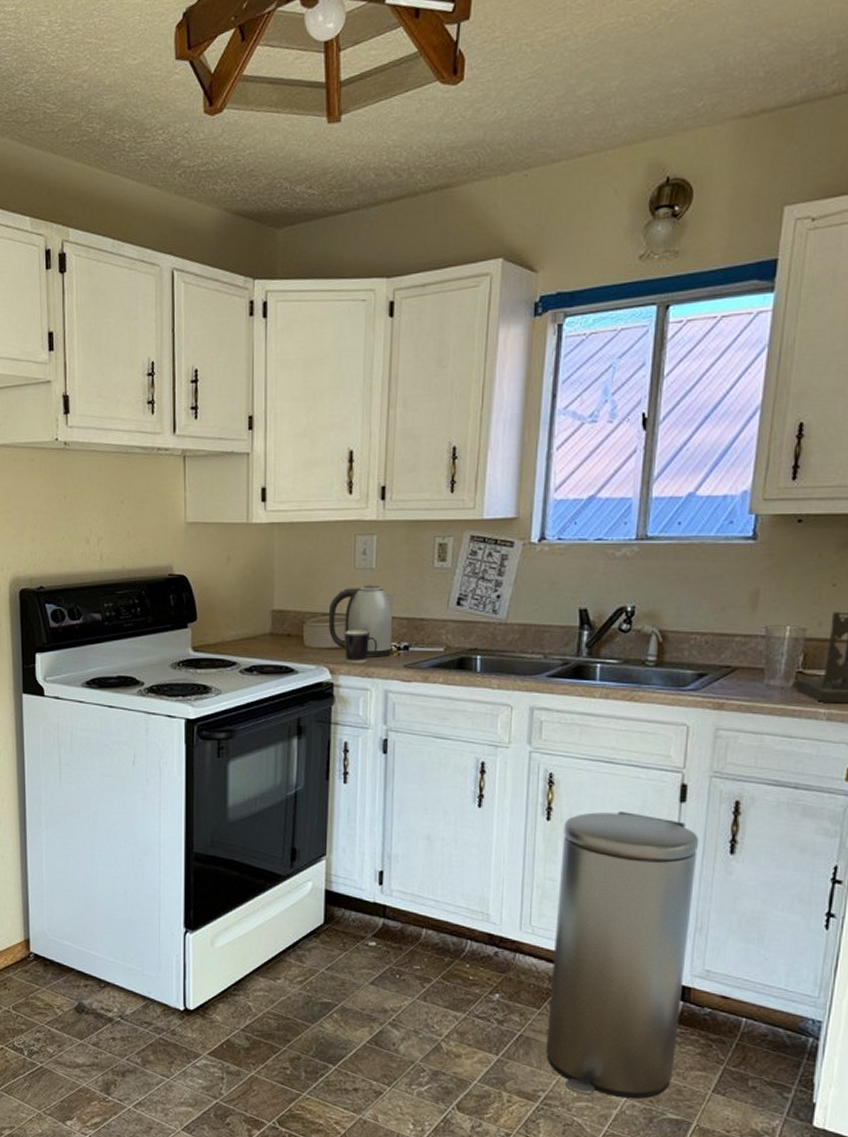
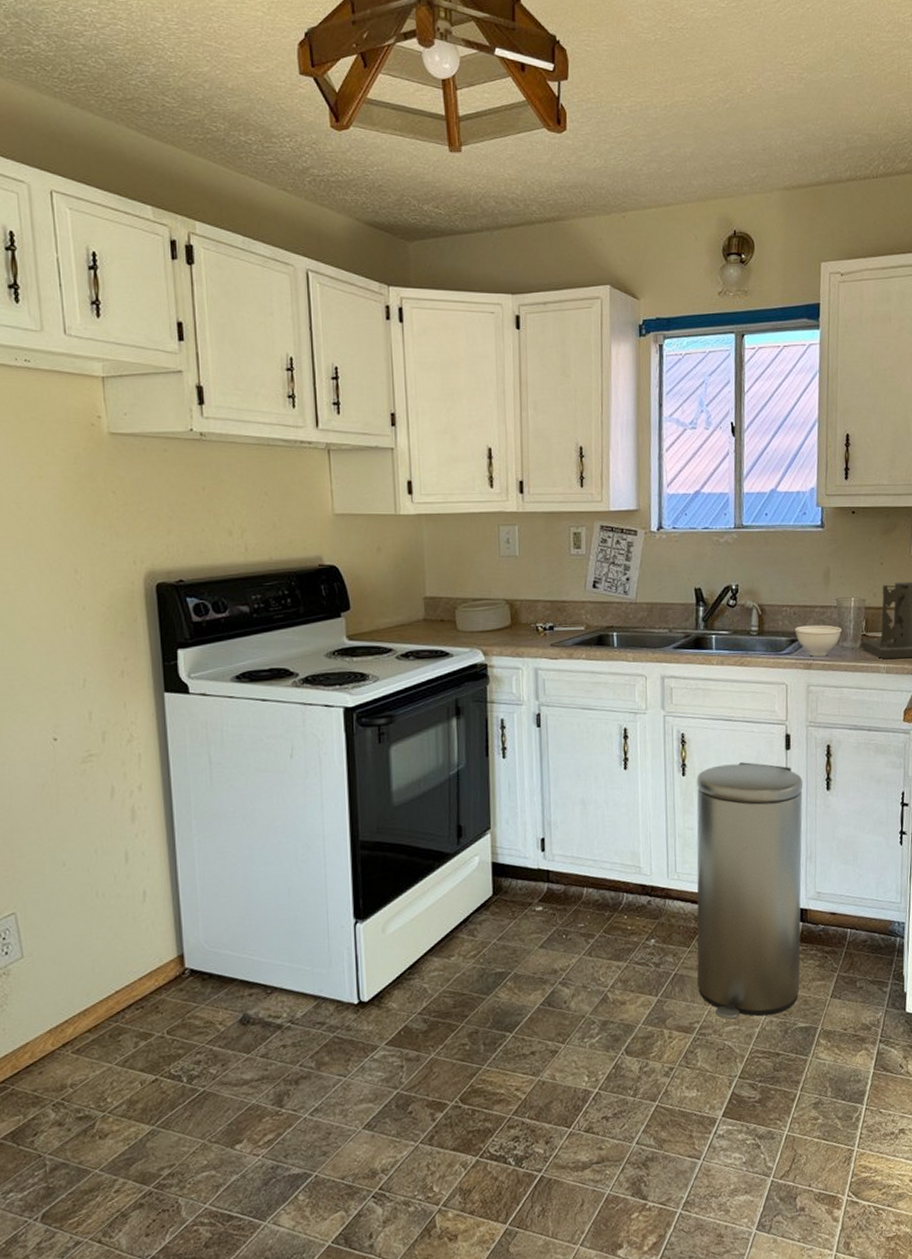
kettle: present [328,585,394,658] -> none [478,571,539,638]
mug: present [343,631,378,663] -> none [493,614,526,645]
bowl: none [704,657,769,695] -> present [794,625,842,657]

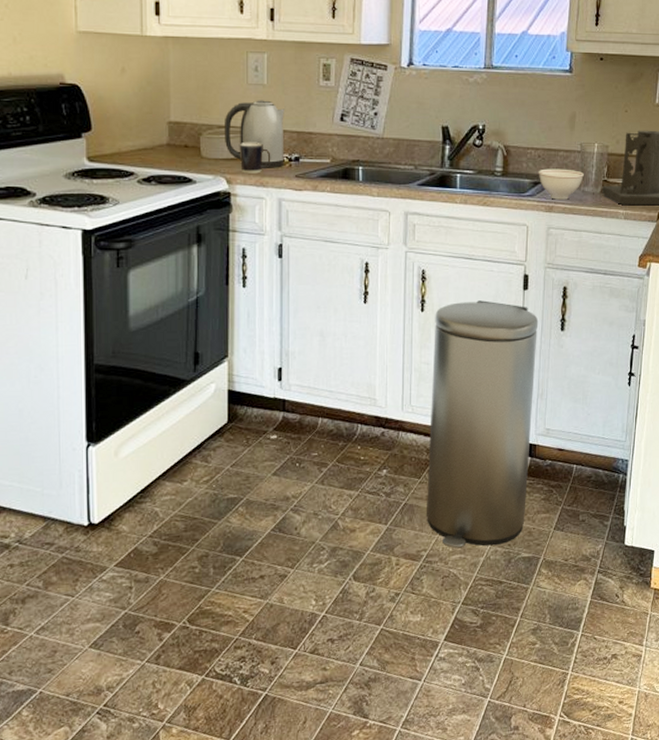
kettle: none [478,571,539,638] -> present [224,100,285,168]
mug: none [493,614,526,645] -> present [239,143,271,174]

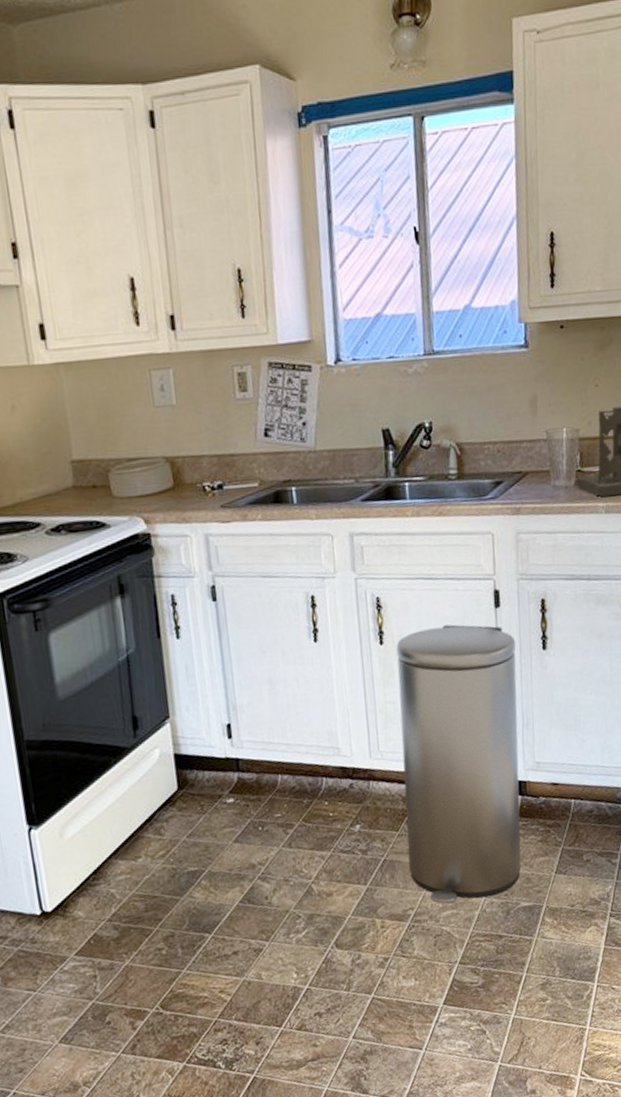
kettle: present [224,100,285,168] -> none [133,422,207,501]
mug: present [239,143,271,174] -> none [153,473,192,510]
bowl: present [538,169,584,200] -> none [499,462,553,500]

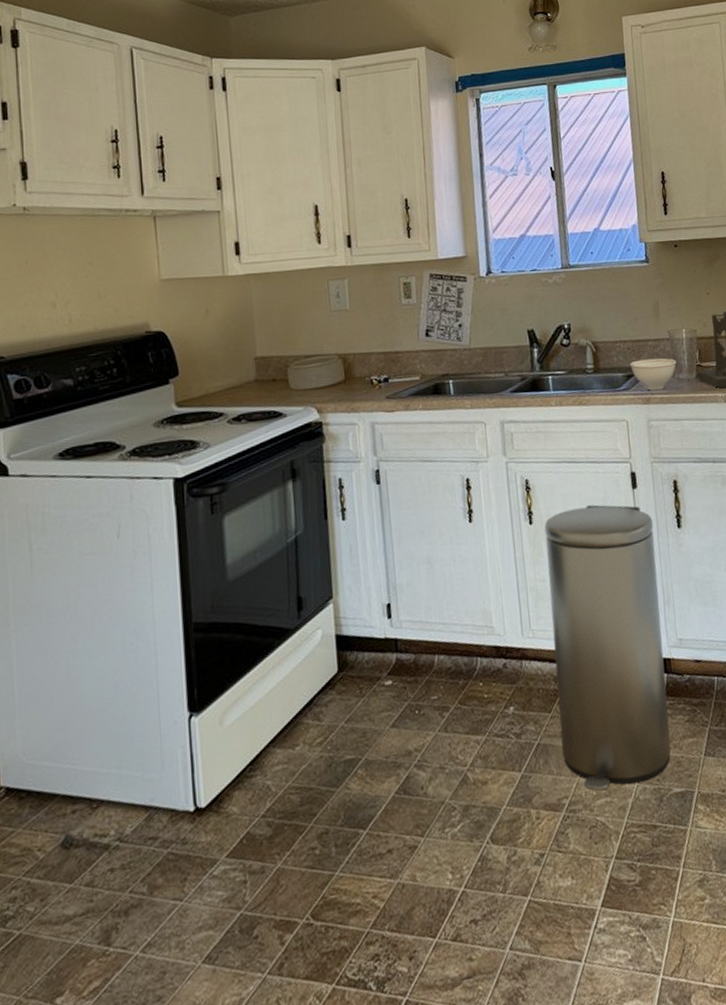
bowl: none [499,462,553,500] -> present [629,358,677,391]

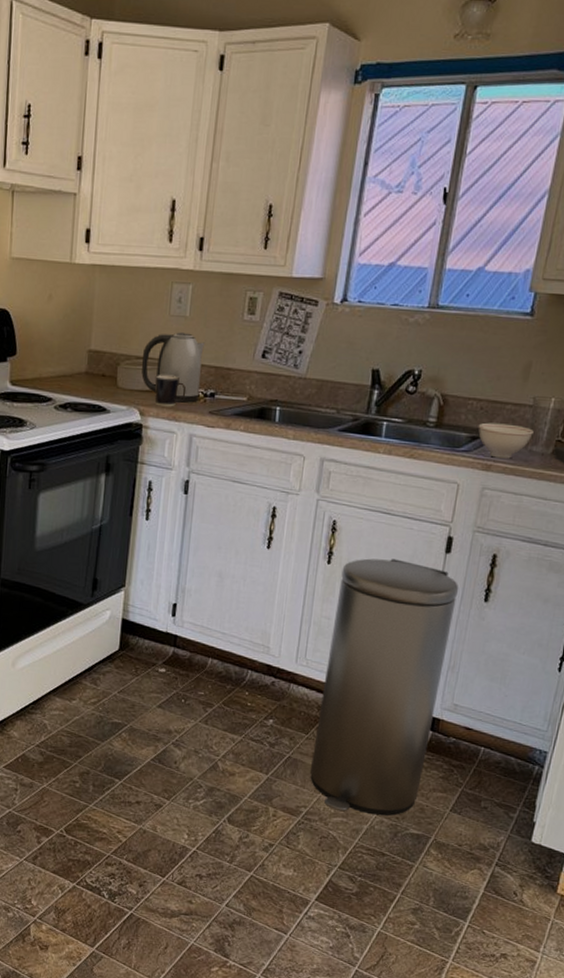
kettle: none [310,324,374,393] -> present [141,332,205,403]
mug: none [327,368,361,401] -> present [154,375,187,407]

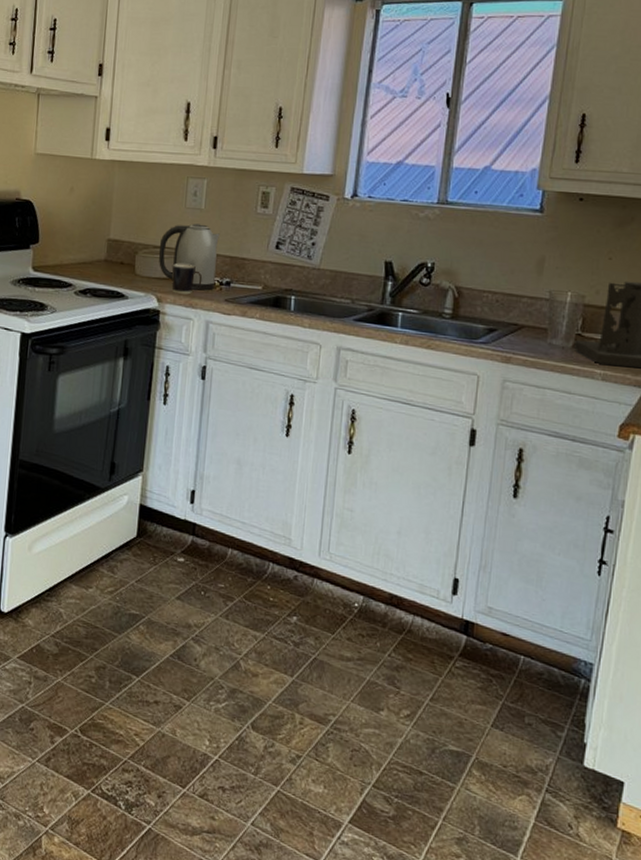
pedal bin: present [310,558,459,816] -> none [338,449,486,729]
bowl: present [478,422,534,459] -> none [494,315,552,352]

